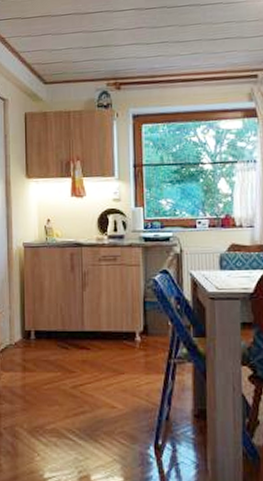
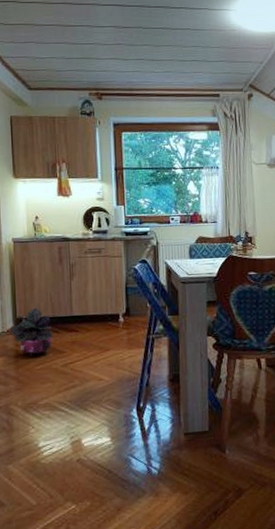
potted plant: none [17,320,63,375] -> present [9,308,54,357]

